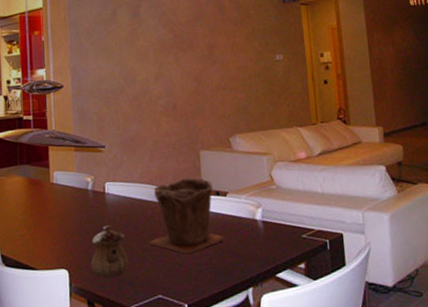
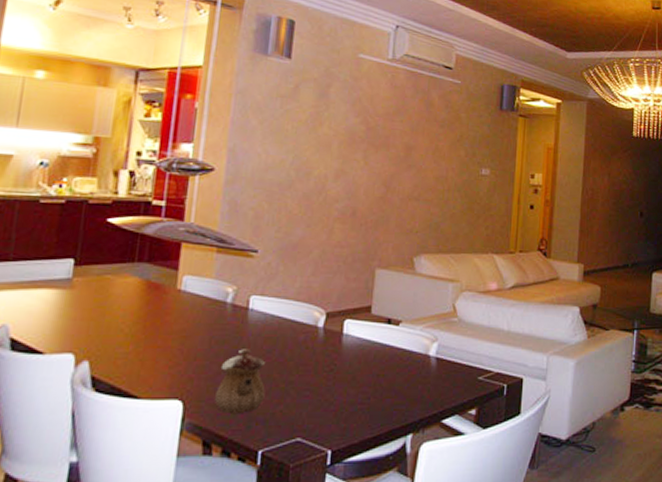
plant pot: present [149,177,225,254] -> none [295,300,389,390]

